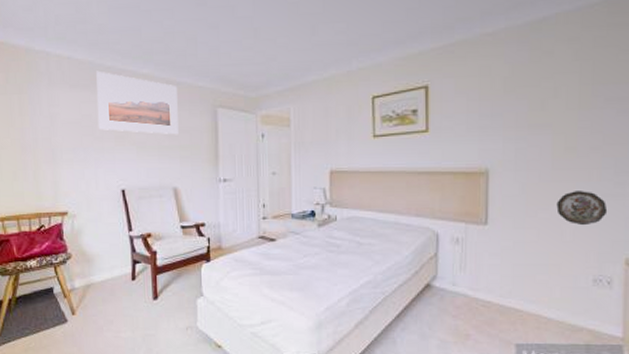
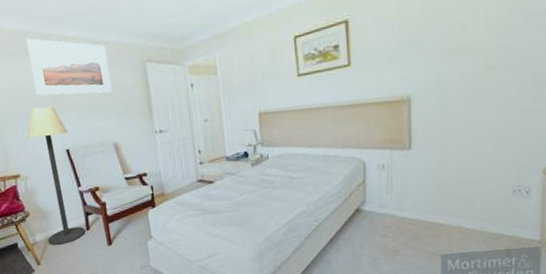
floor lamp: none [81,142,131,294] -> present [26,106,86,245]
decorative plate: present [556,191,608,226] -> none [477,108,527,142]

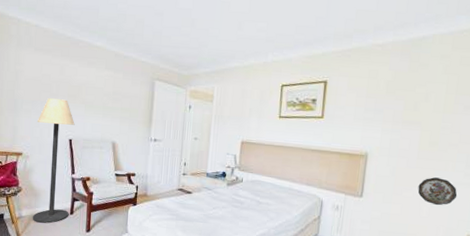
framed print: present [26,38,112,96] -> none [55,39,124,99]
decorative plate: none [477,108,527,142] -> present [417,177,458,206]

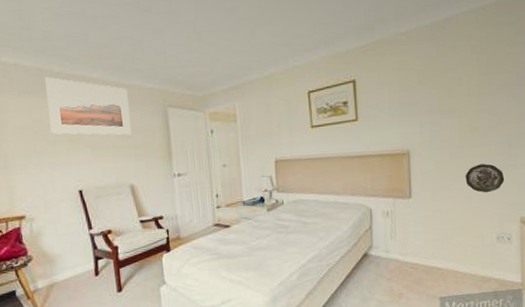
floor lamp: present [32,98,75,223] -> none [36,146,94,293]
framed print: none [55,39,124,99] -> present [45,76,132,135]

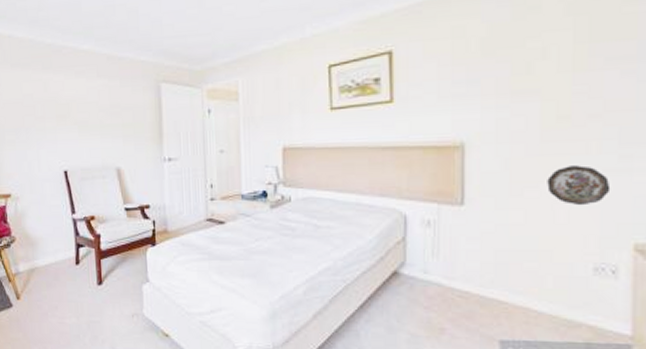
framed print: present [45,76,132,135] -> none [37,48,121,113]

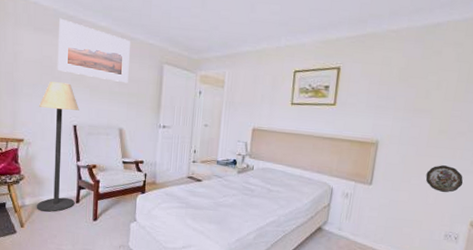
floor lamp: none [23,122,75,278] -> present [36,82,79,212]
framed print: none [37,48,121,113] -> present [57,18,130,84]

